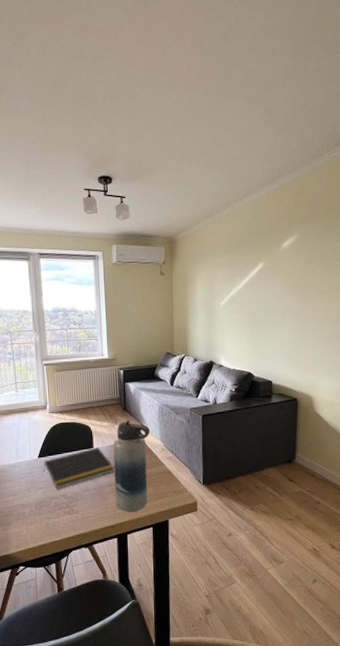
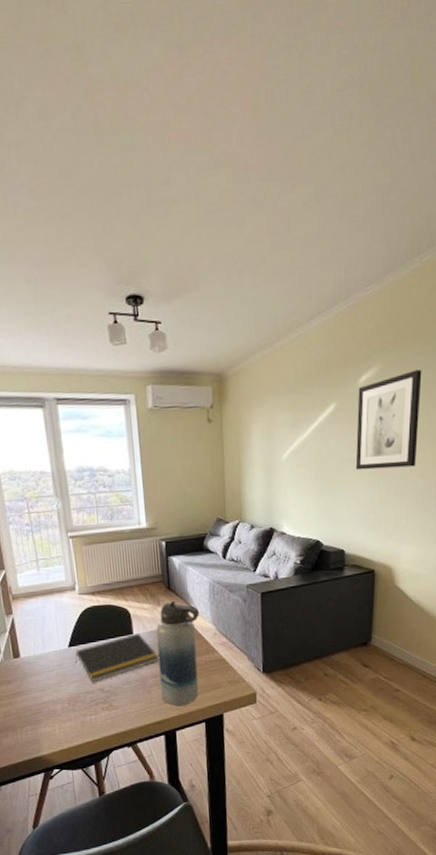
wall art: none [280,238,333,316] -> present [355,370,422,470]

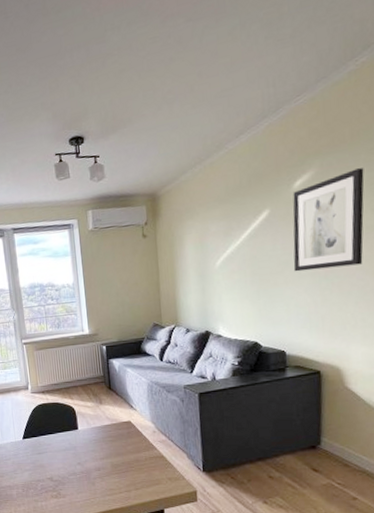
notepad: present [75,633,160,683] -> none [28,428,103,472]
water bottle: present [156,600,200,706] -> none [98,399,140,498]

